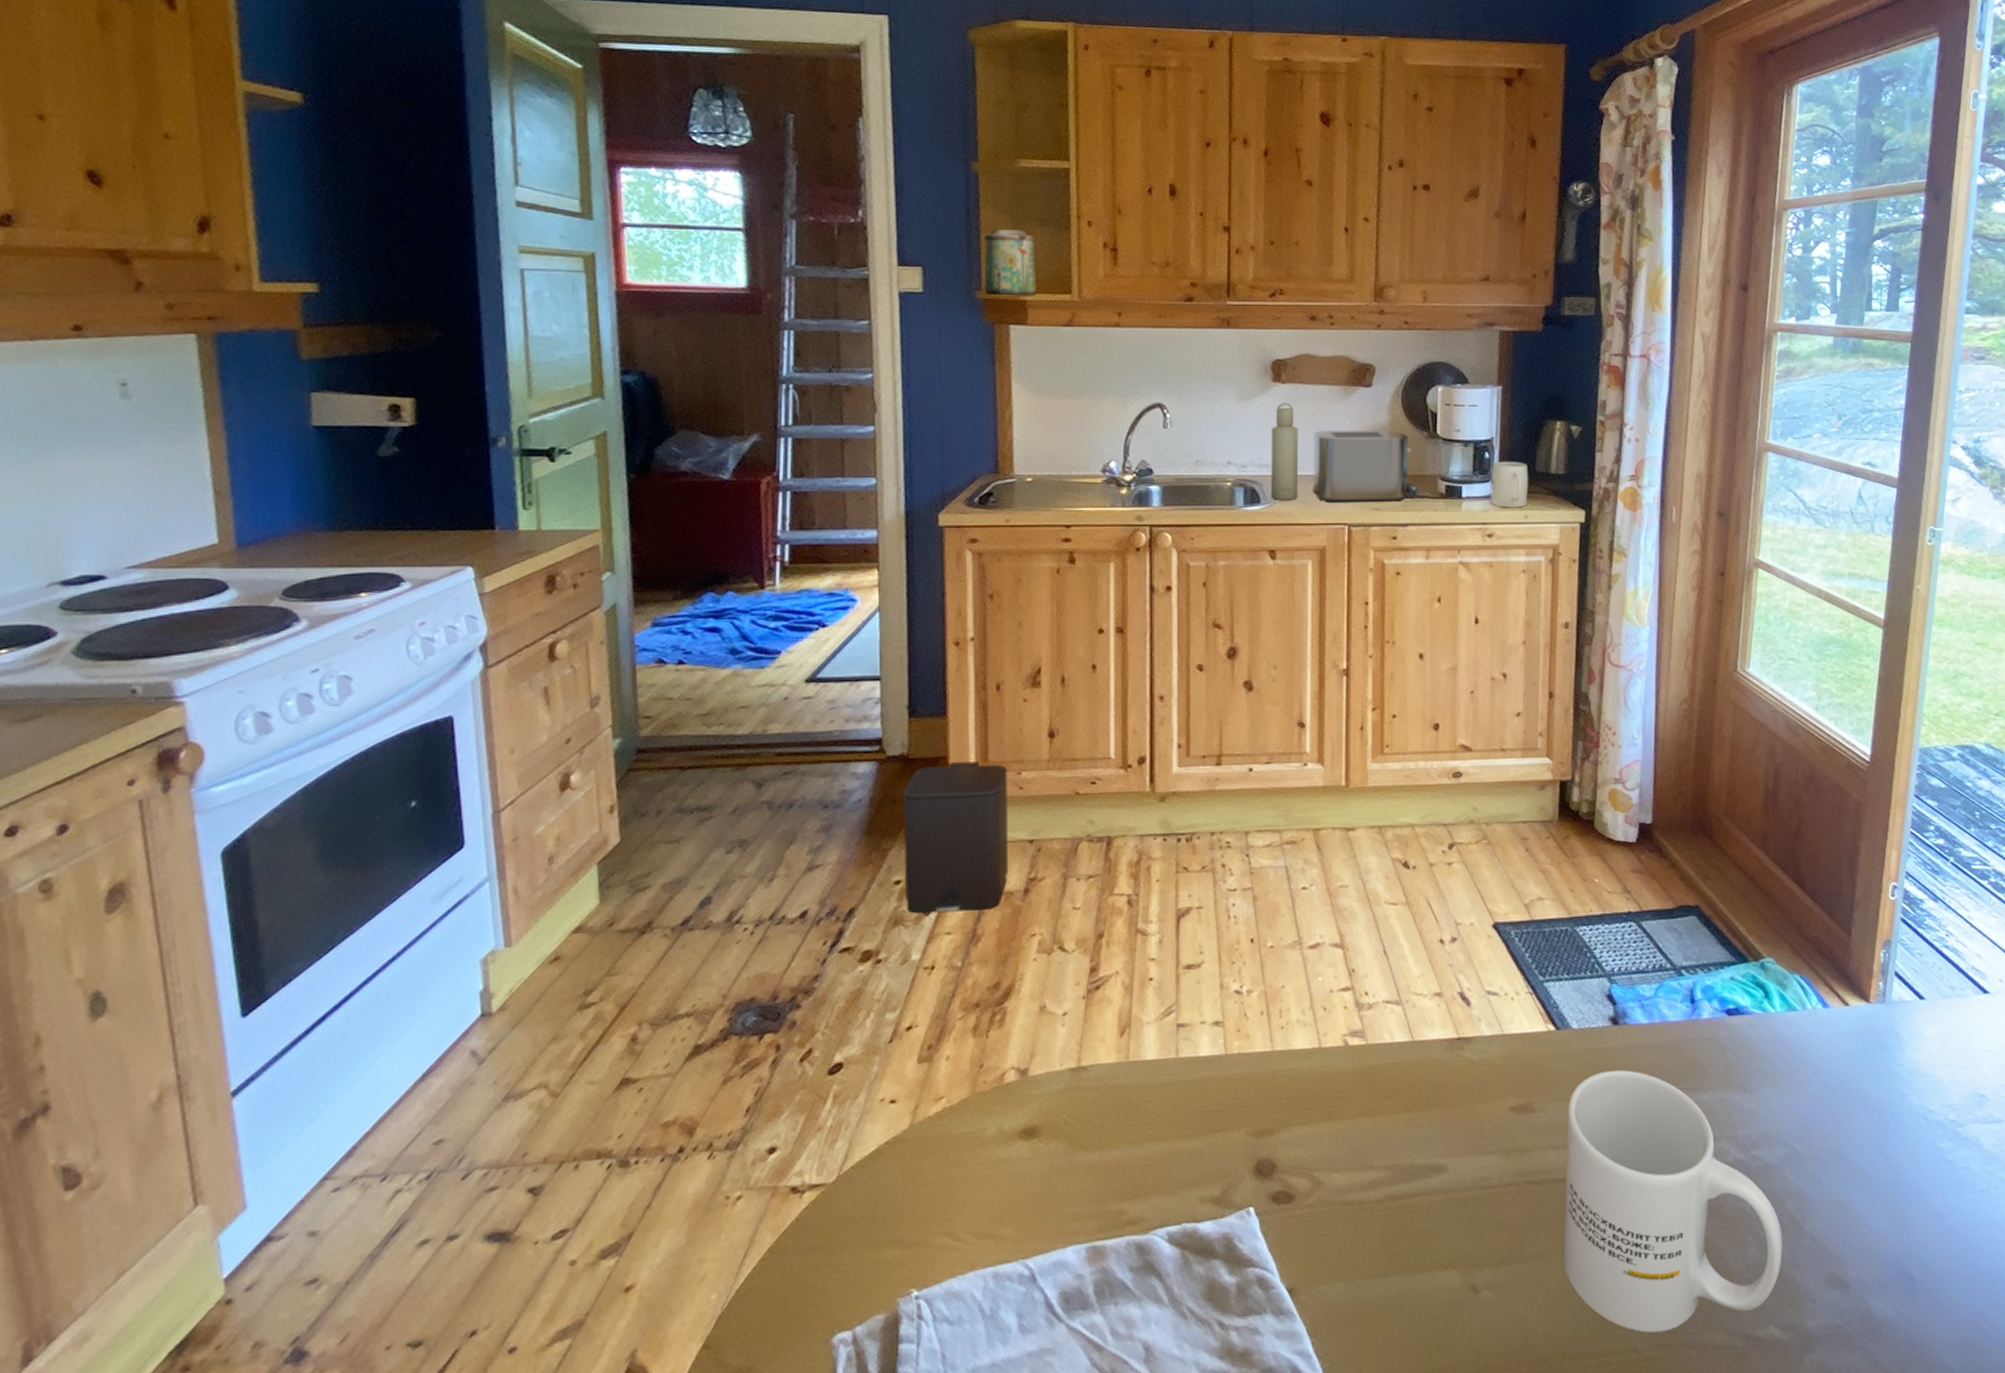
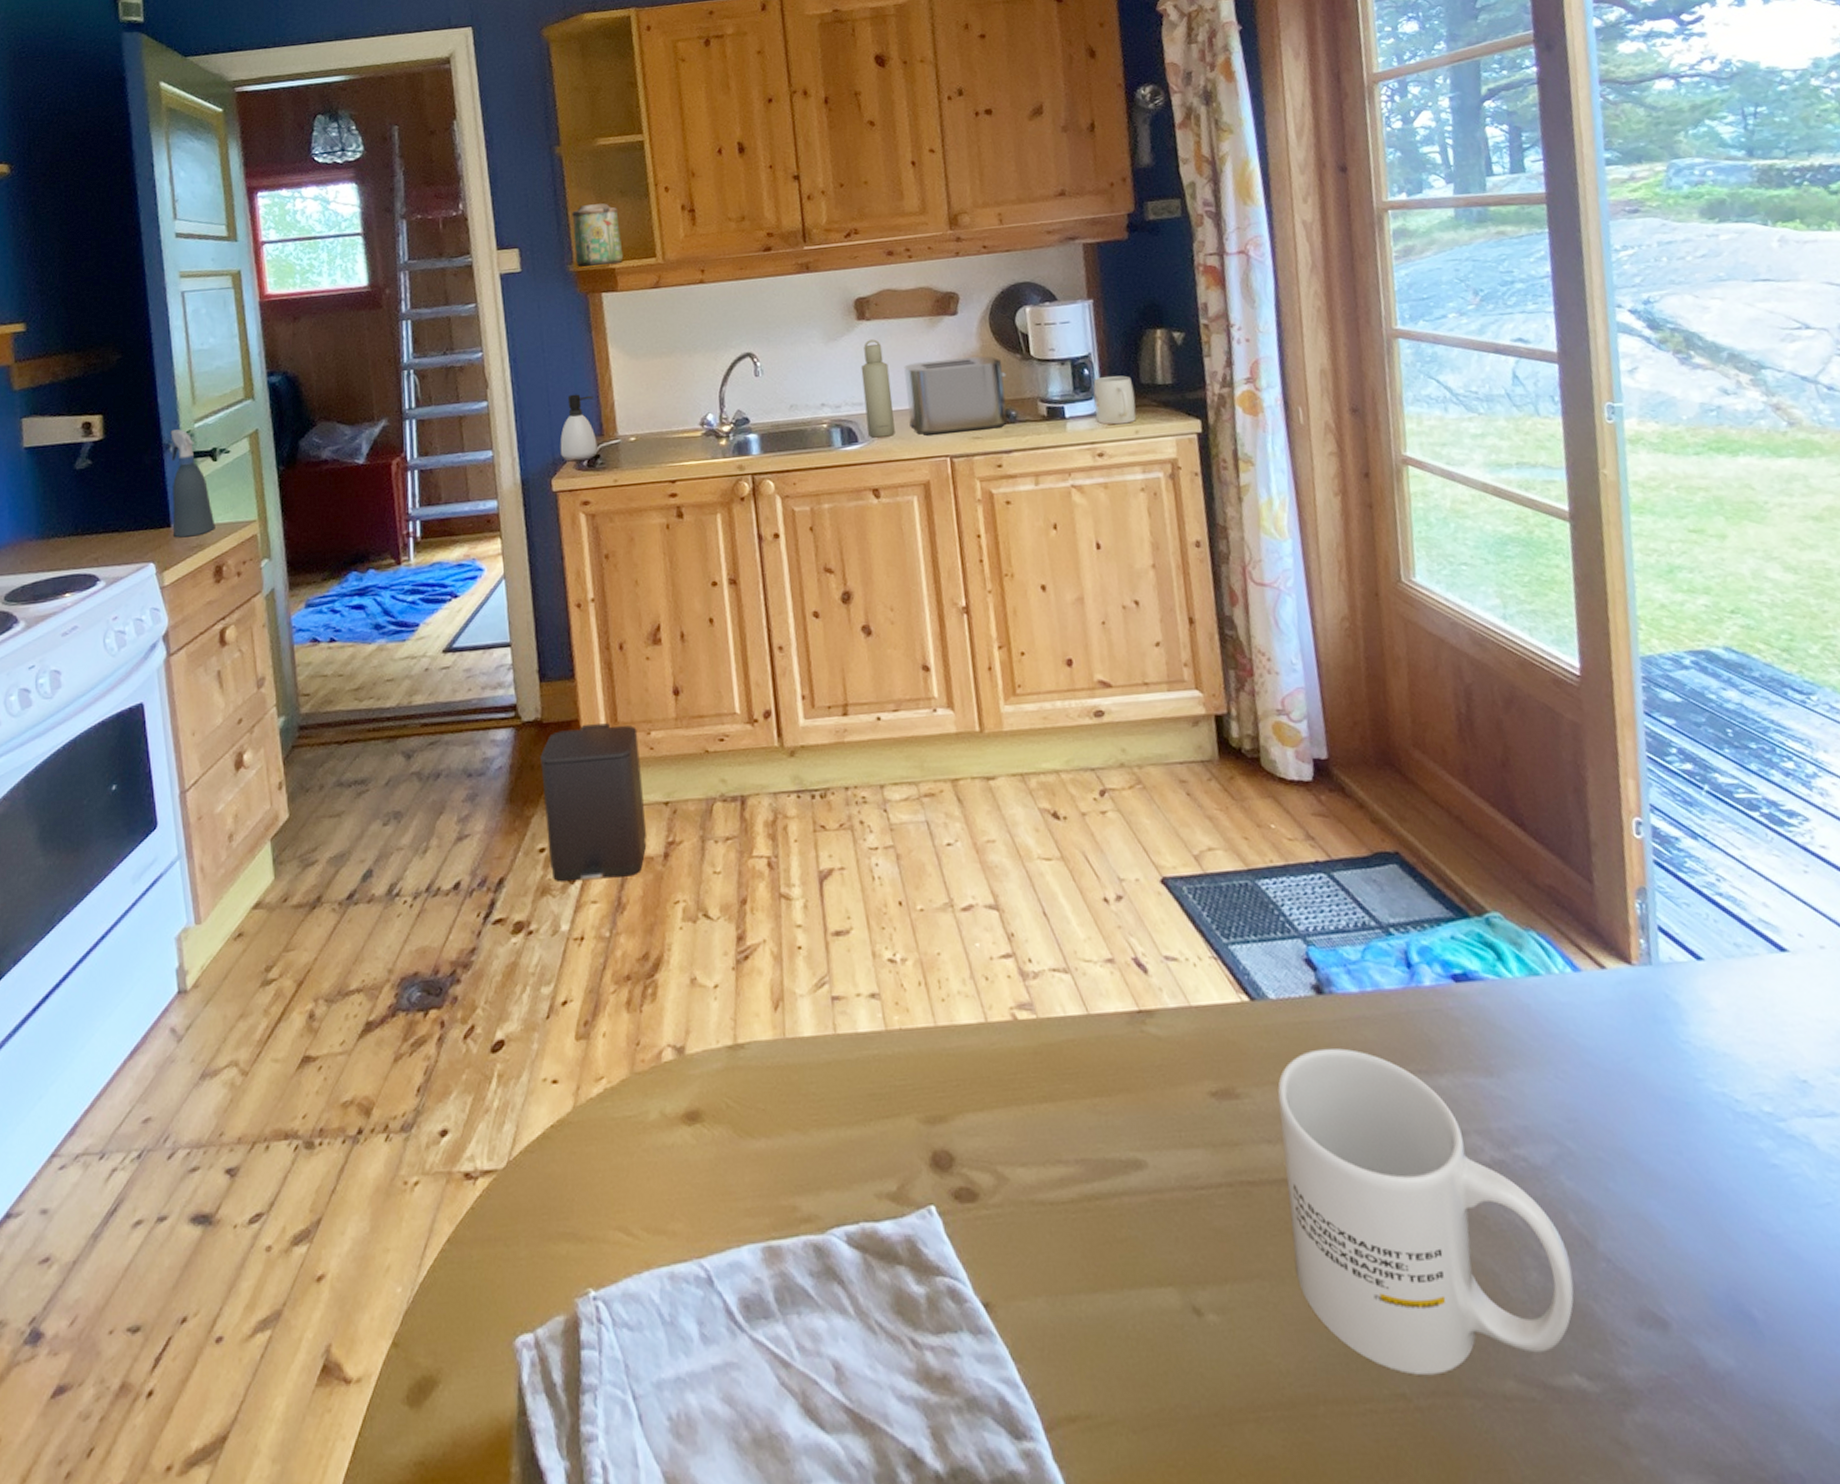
spray bottle: none [498,423,550,542] -> present [170,429,216,538]
soap dispenser: none [950,428,991,498] -> present [560,394,598,463]

